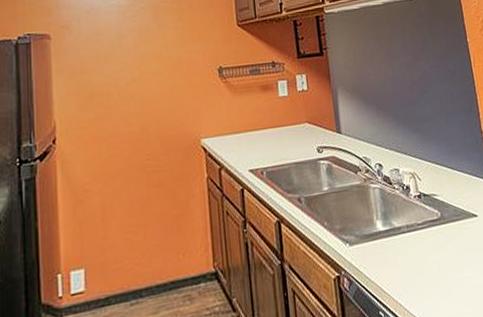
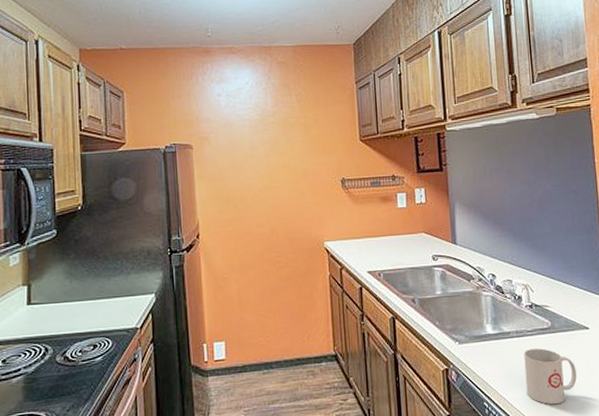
mug: none [416,242,471,306] -> present [524,348,577,405]

